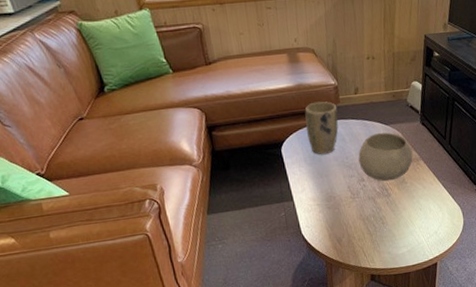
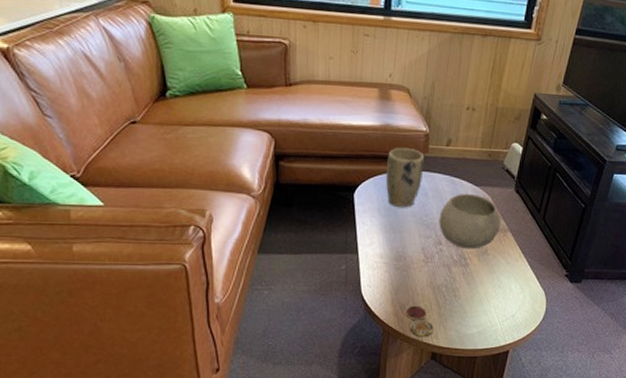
coaster: none [343,236,369,263] -> present [406,305,434,337]

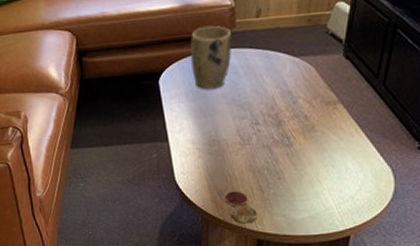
bowl: present [439,194,501,249] -> none [254,66,328,127]

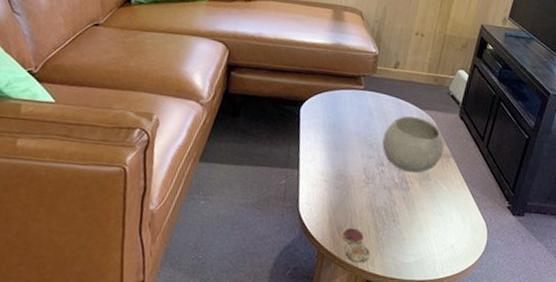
plant pot: present [190,25,232,90] -> none [332,66,372,126]
bowl: none [254,66,328,127] -> present [382,116,444,173]

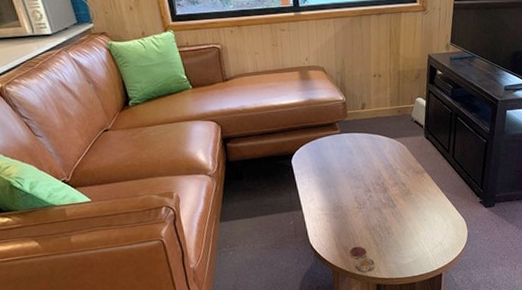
bowl: present [382,116,444,173] -> none [365,145,418,193]

